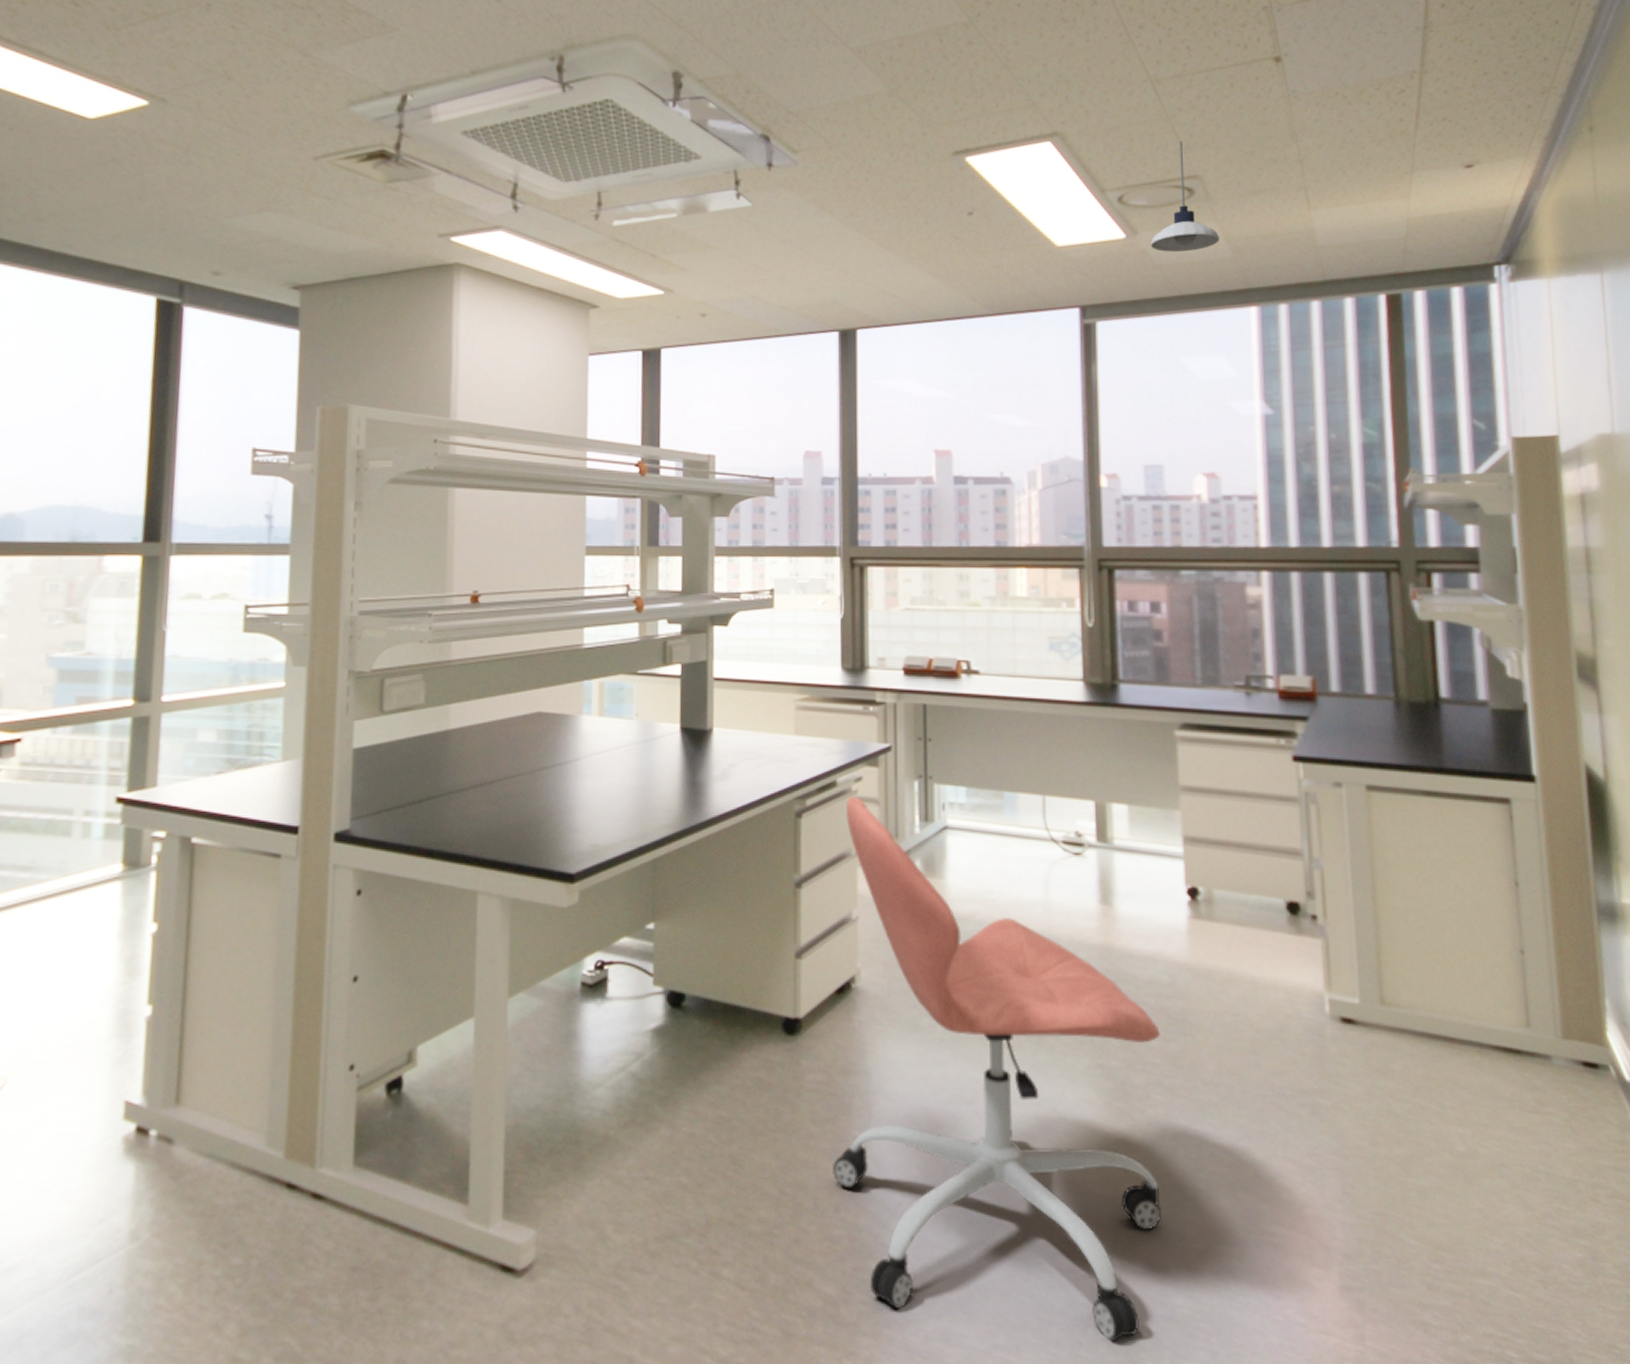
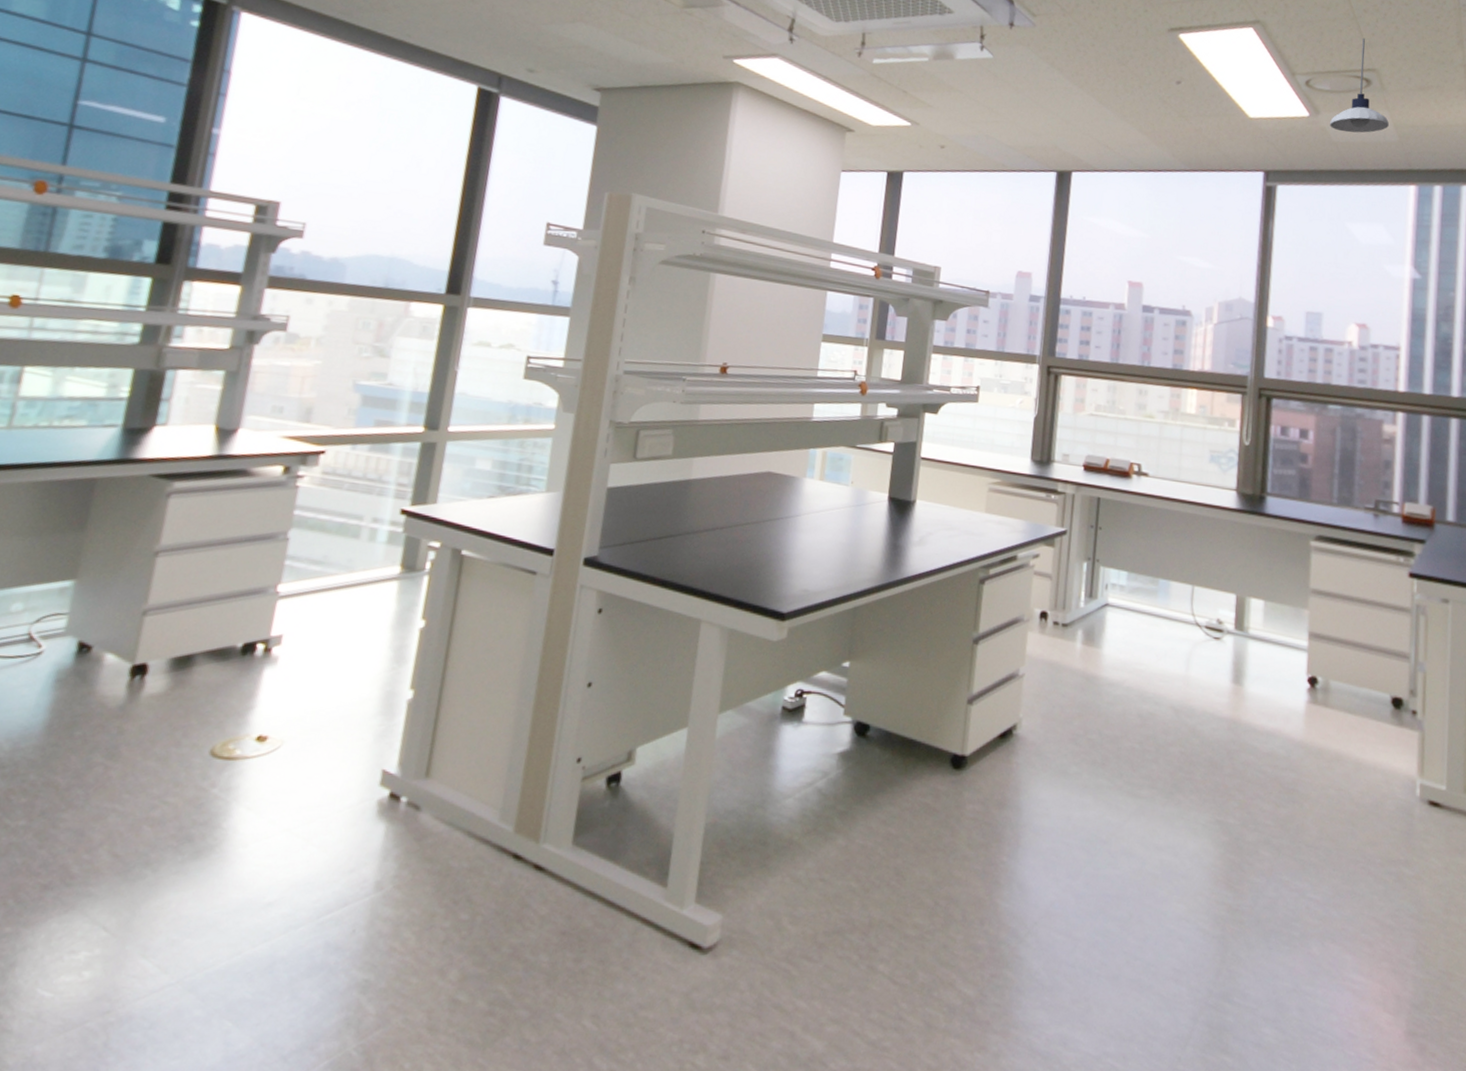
office chair: present [833,797,1161,1343] -> none [981,570,1273,1061]

